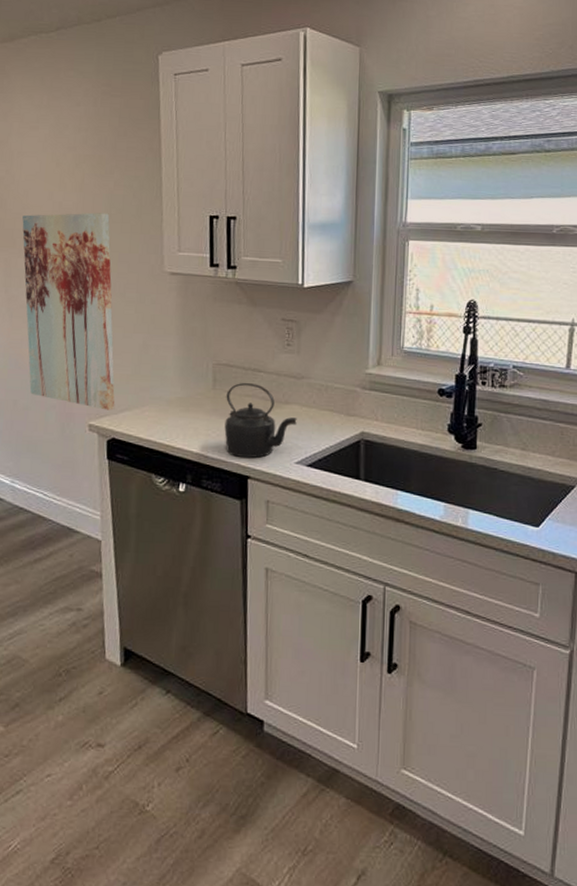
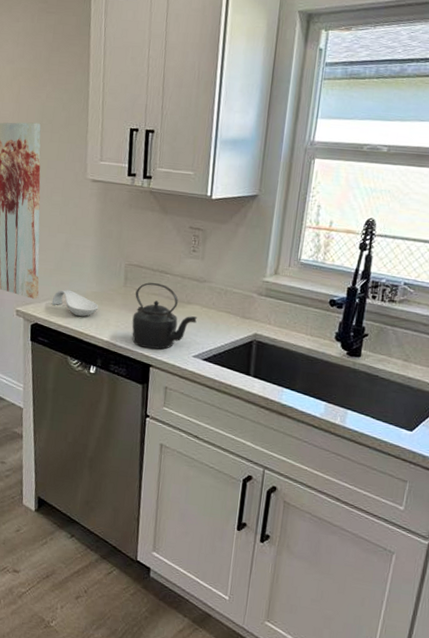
spoon rest: none [130,397,185,427] -> present [51,289,99,317]

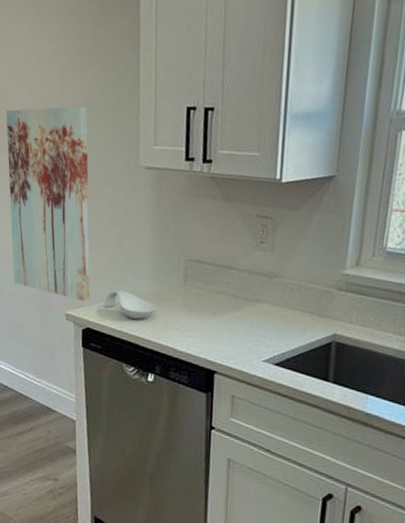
kettle: present [132,282,197,350] -> none [193,279,267,354]

